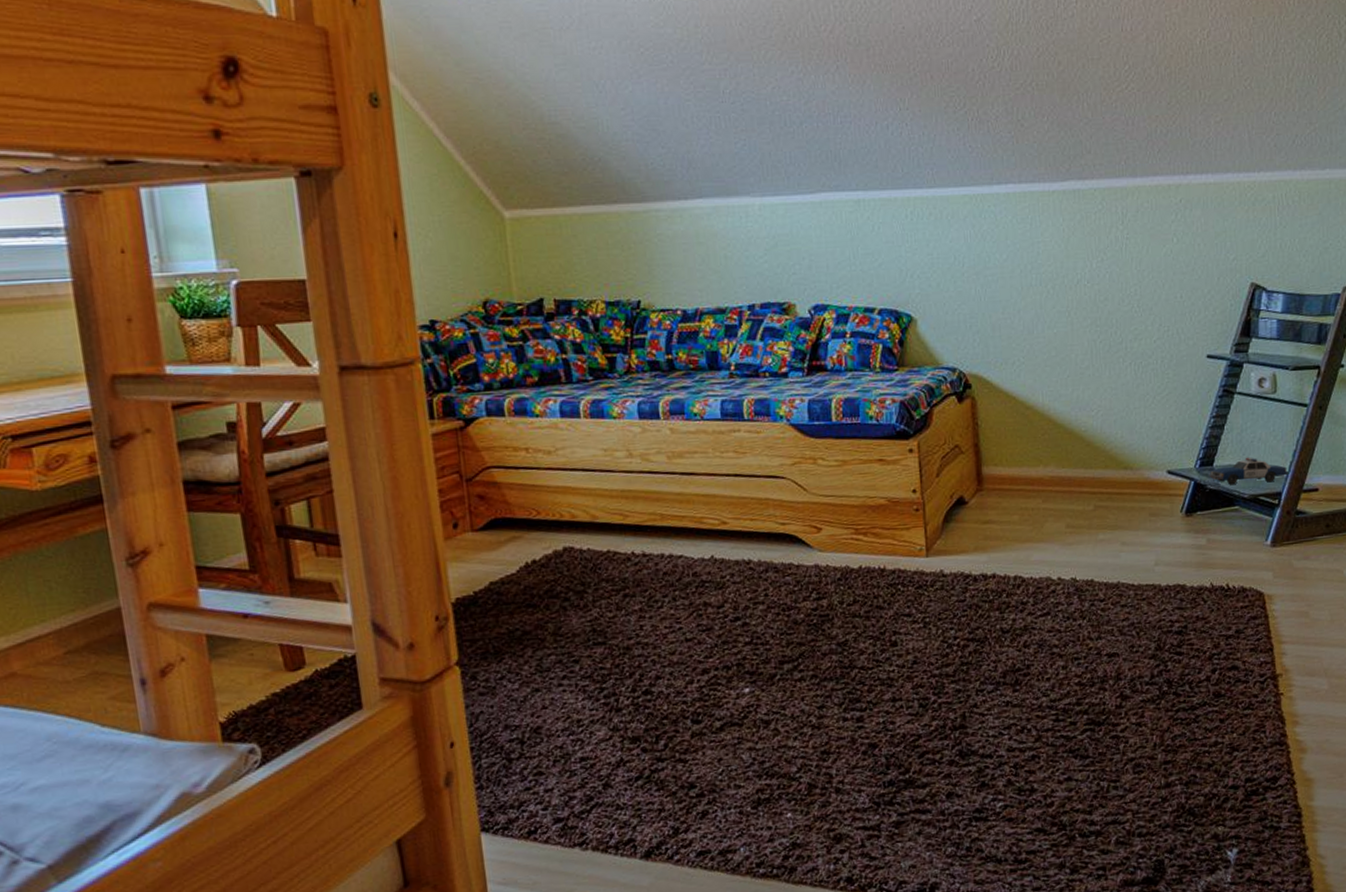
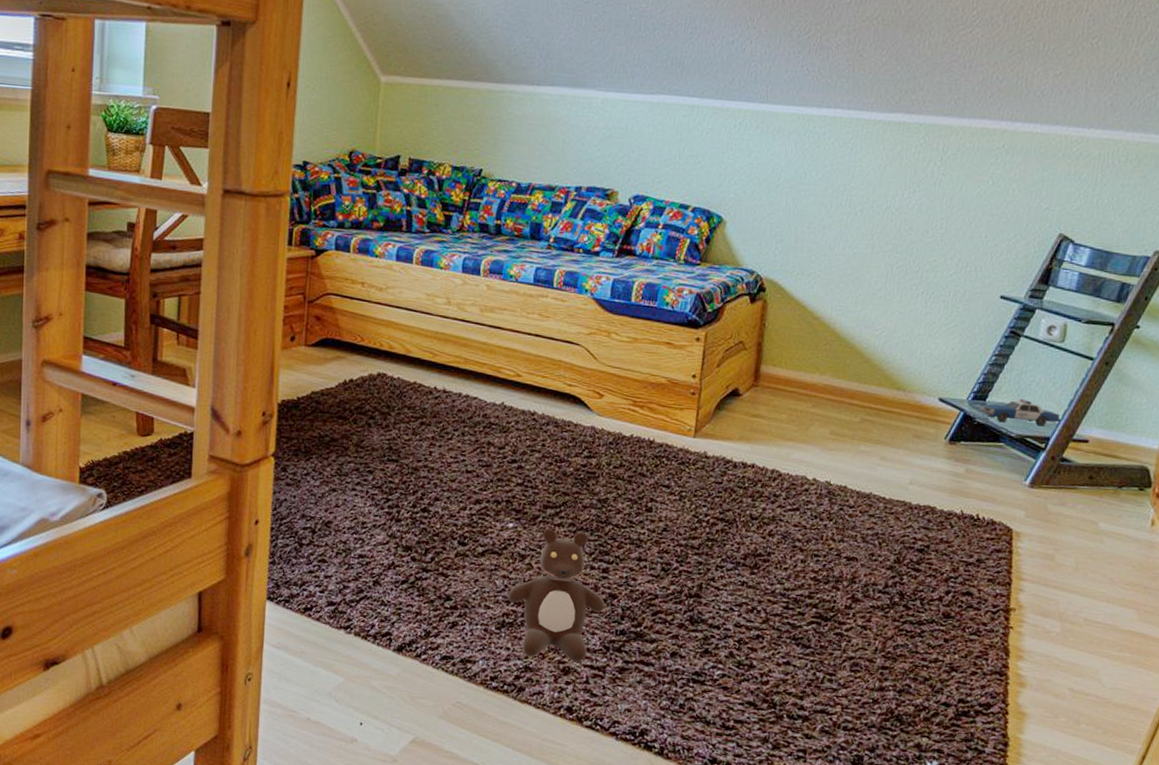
stuffed animal: none [758,682,867,832] -> present [508,528,605,662]

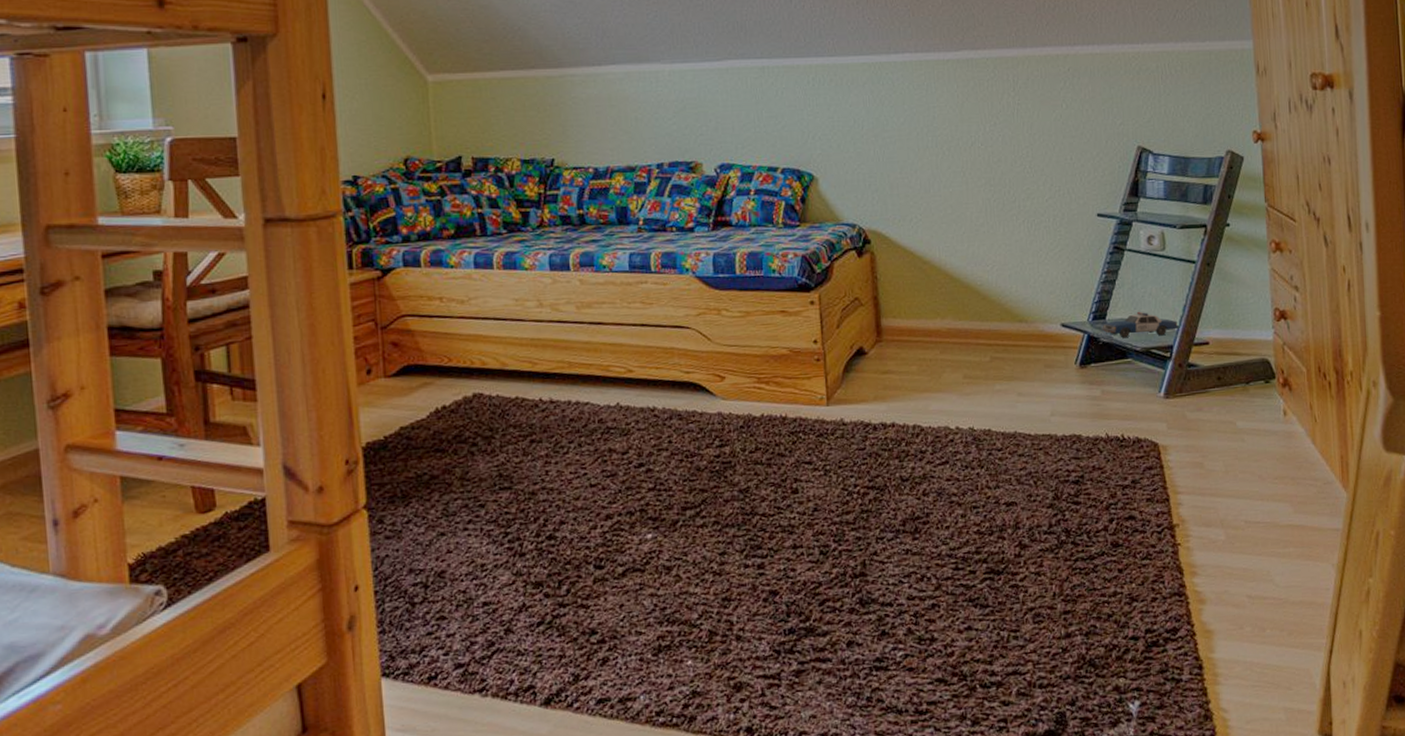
stuffed animal: present [508,528,605,662] -> none [659,529,767,680]

